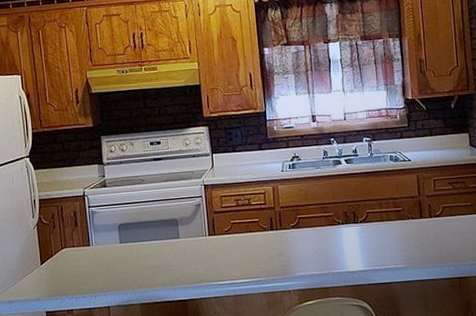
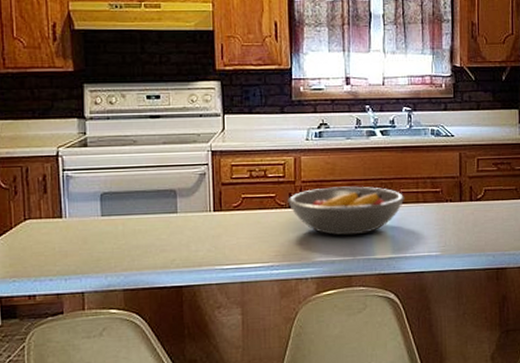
fruit bowl: none [269,209,371,253] -> present [288,186,405,236]

